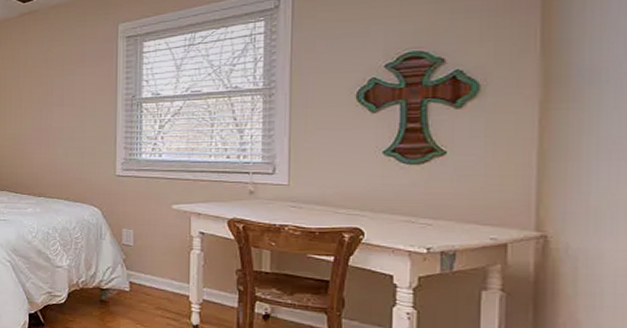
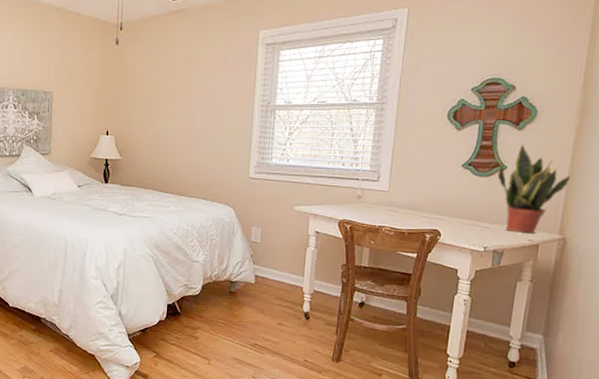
potted plant: none [434,124,540,232] -> present [497,144,570,234]

